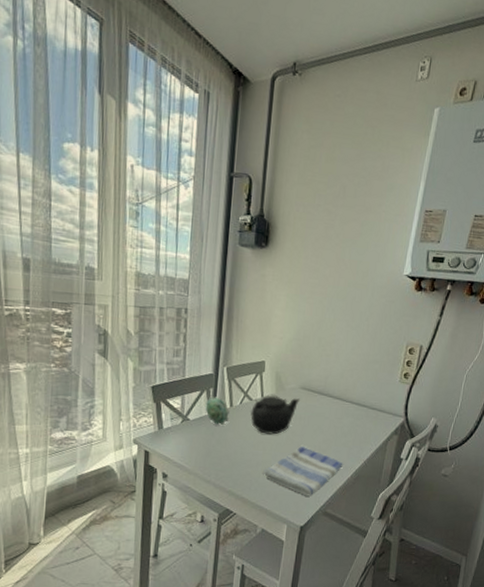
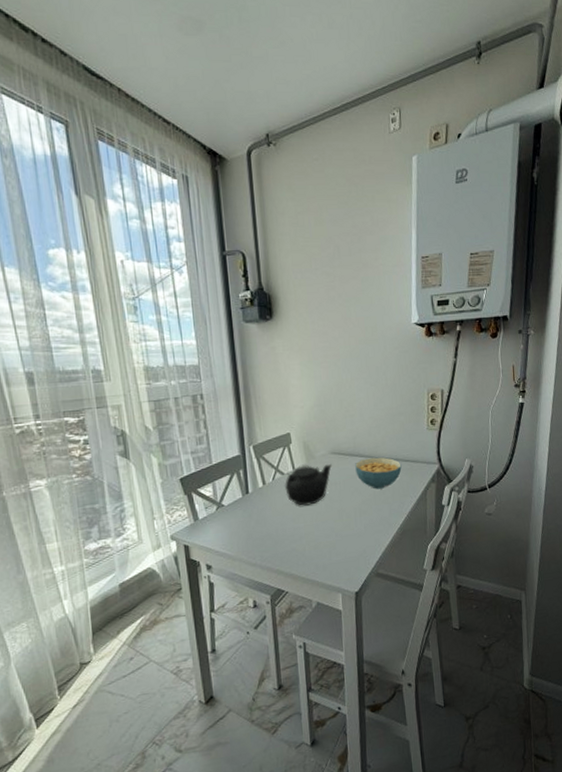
succulent plant: present [205,395,230,425] -> none [238,476,264,505]
dish towel: present [262,446,343,497] -> none [307,511,387,561]
cereal bowl: none [322,399,368,432] -> present [355,457,402,489]

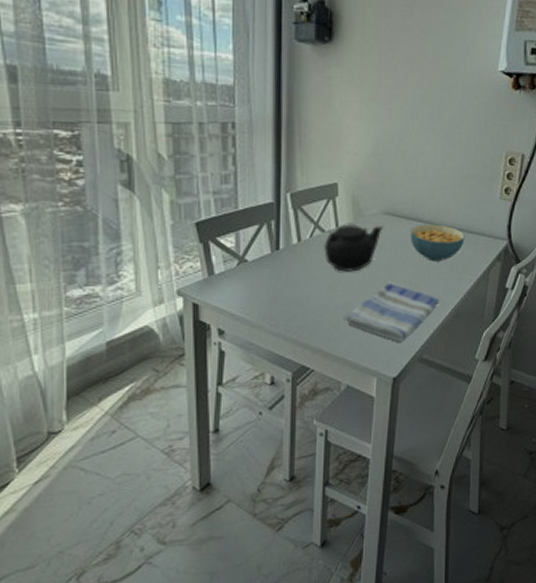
dish towel: none [307,511,387,561] -> present [342,283,439,342]

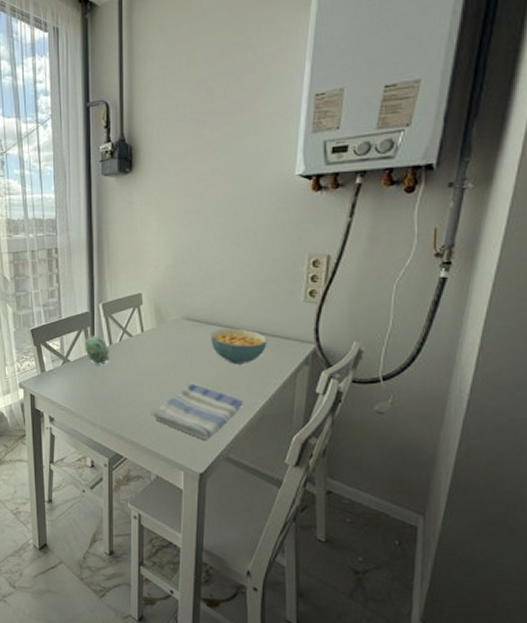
succulent plant: none [267,229,297,264] -> present [85,334,109,364]
teapot: present [324,224,383,272] -> none [132,329,184,372]

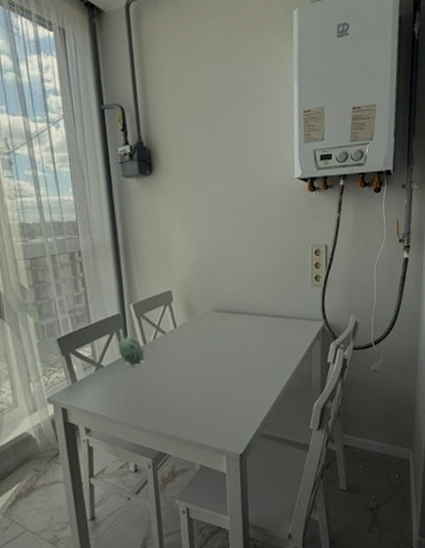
dish towel: present [150,384,243,440] -> none [189,370,271,422]
cereal bowl: present [211,328,267,365] -> none [238,314,286,348]

